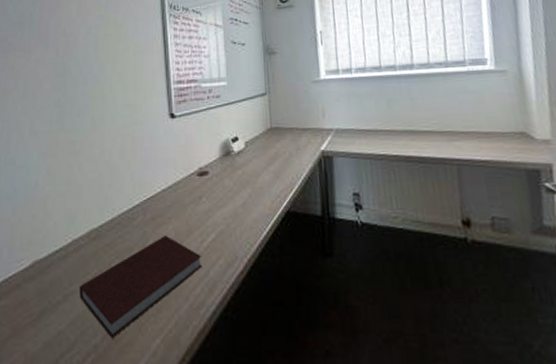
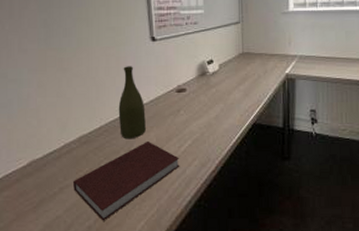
bottle: none [133,147,163,234] -> present [118,66,146,139]

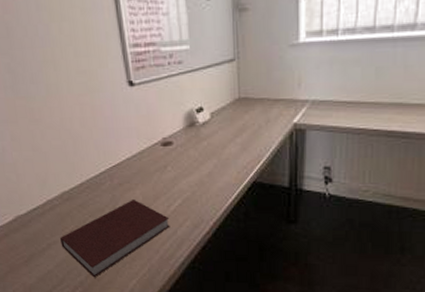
bottle: present [118,66,146,139] -> none [98,116,130,197]

